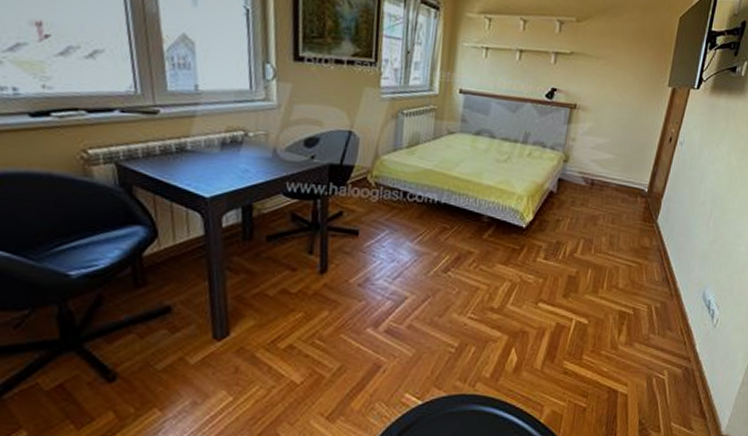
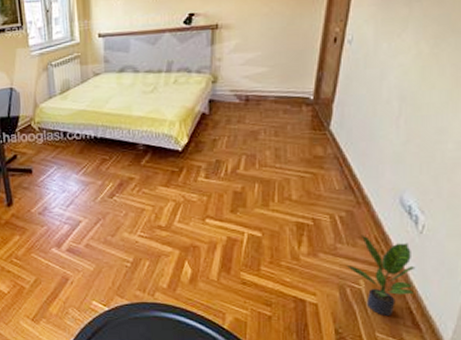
potted plant: none [655,326,708,407] -> present [346,235,416,317]

